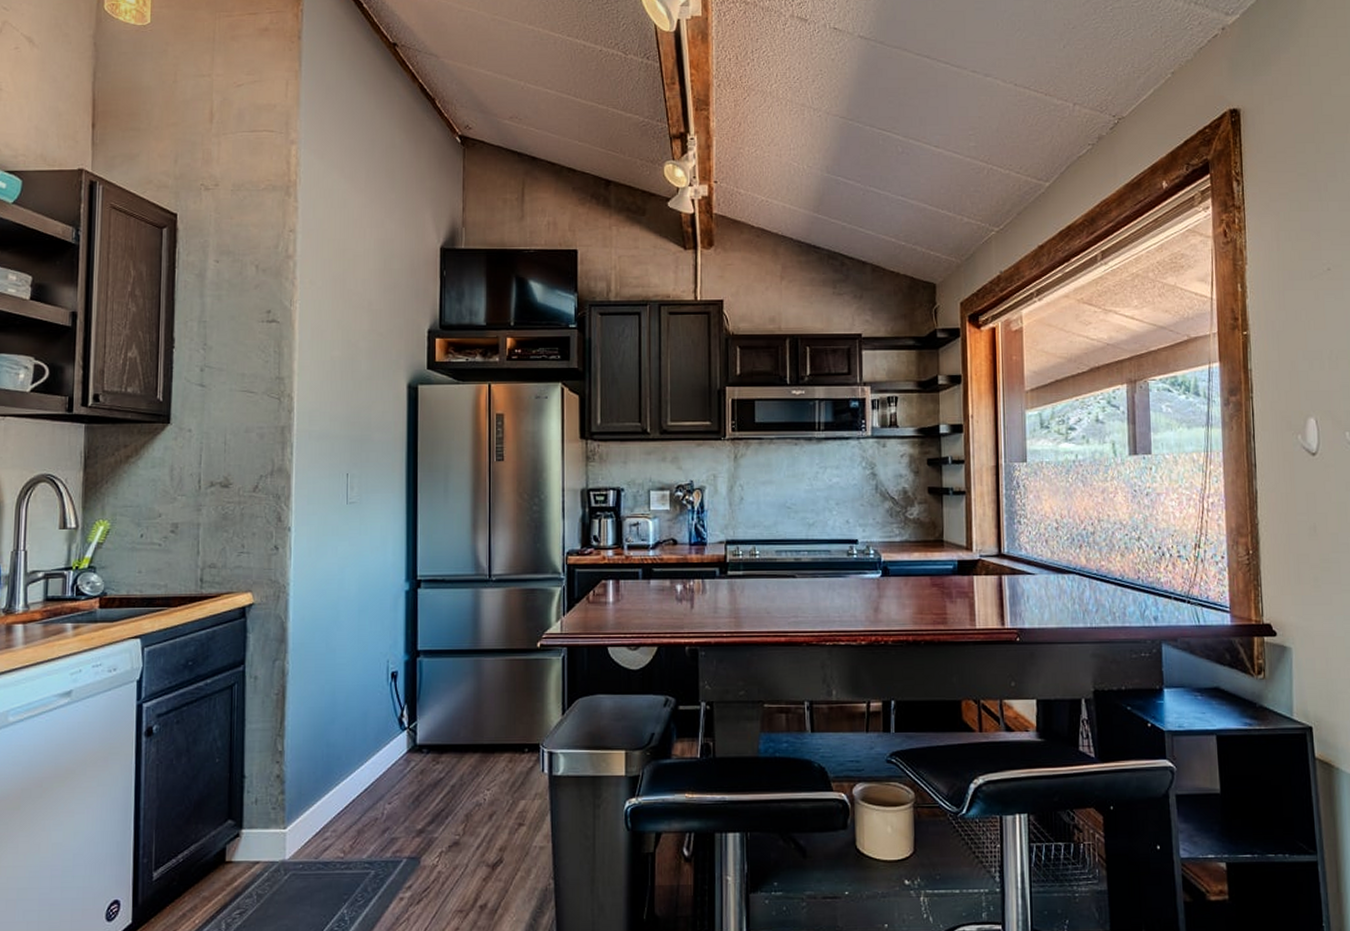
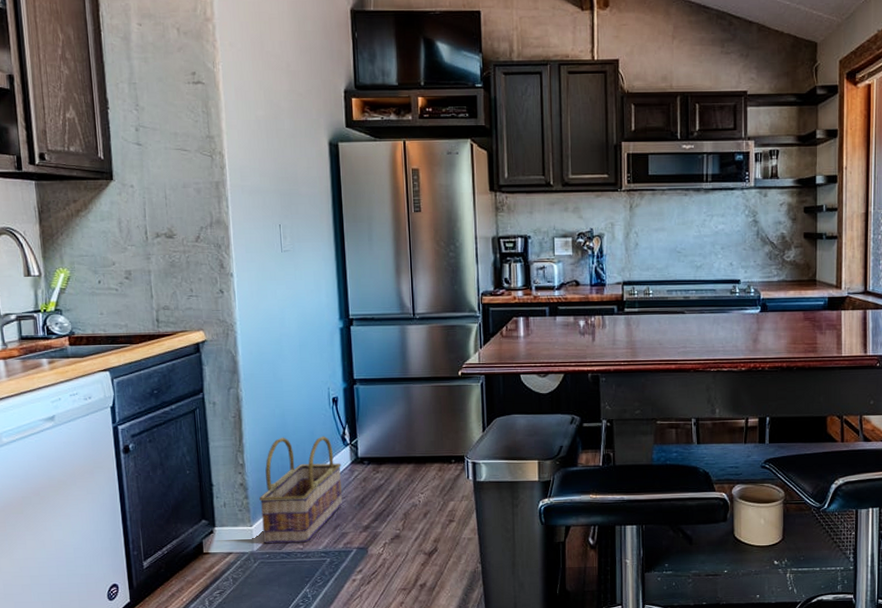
basket: none [297,718,396,851] -> present [259,436,342,544]

